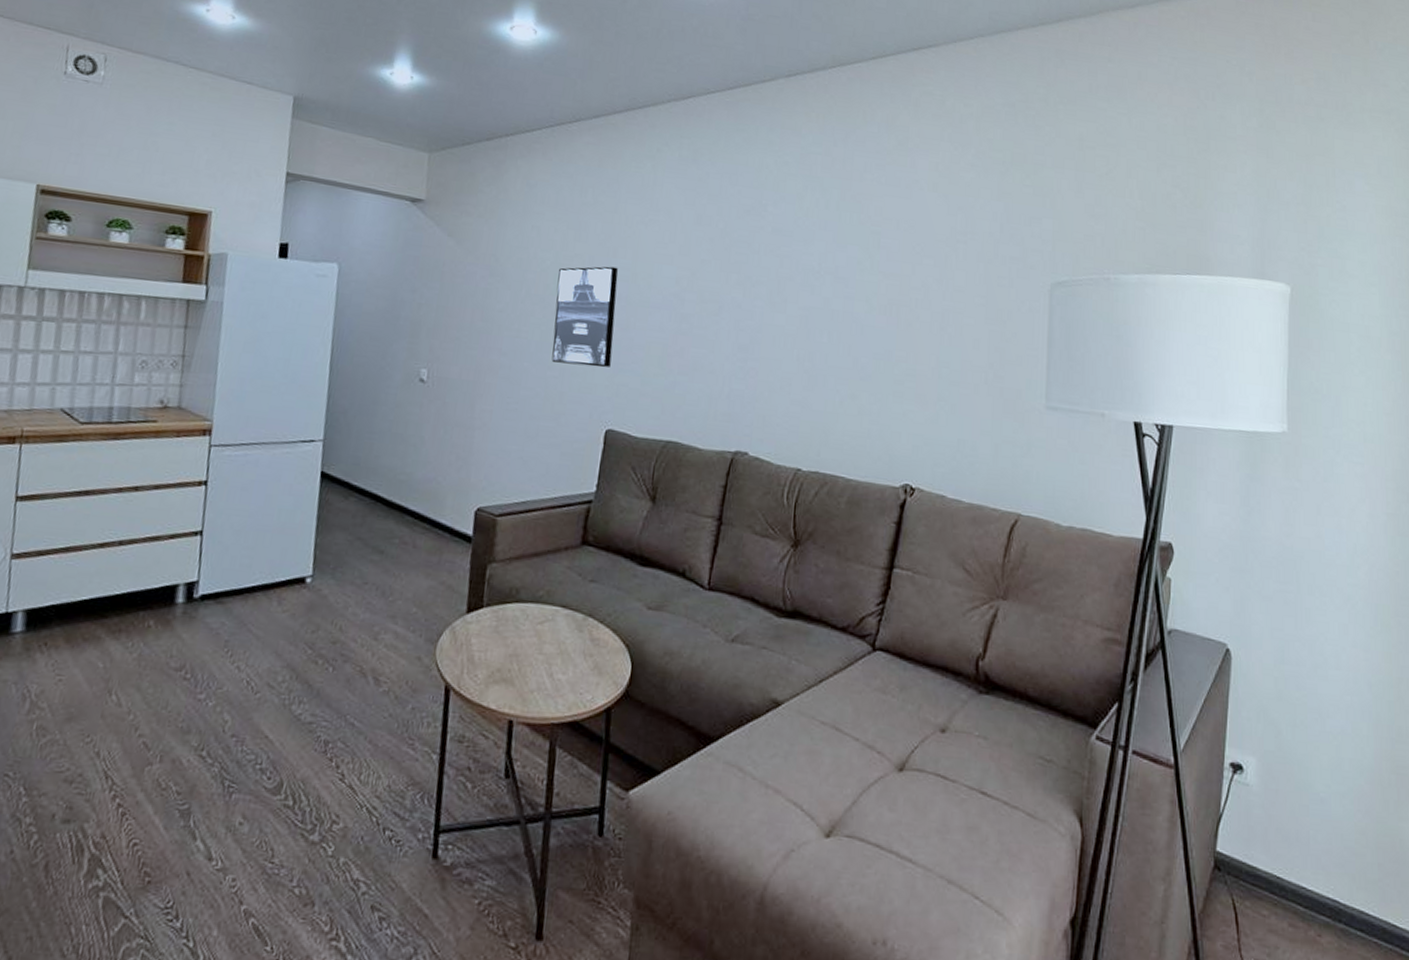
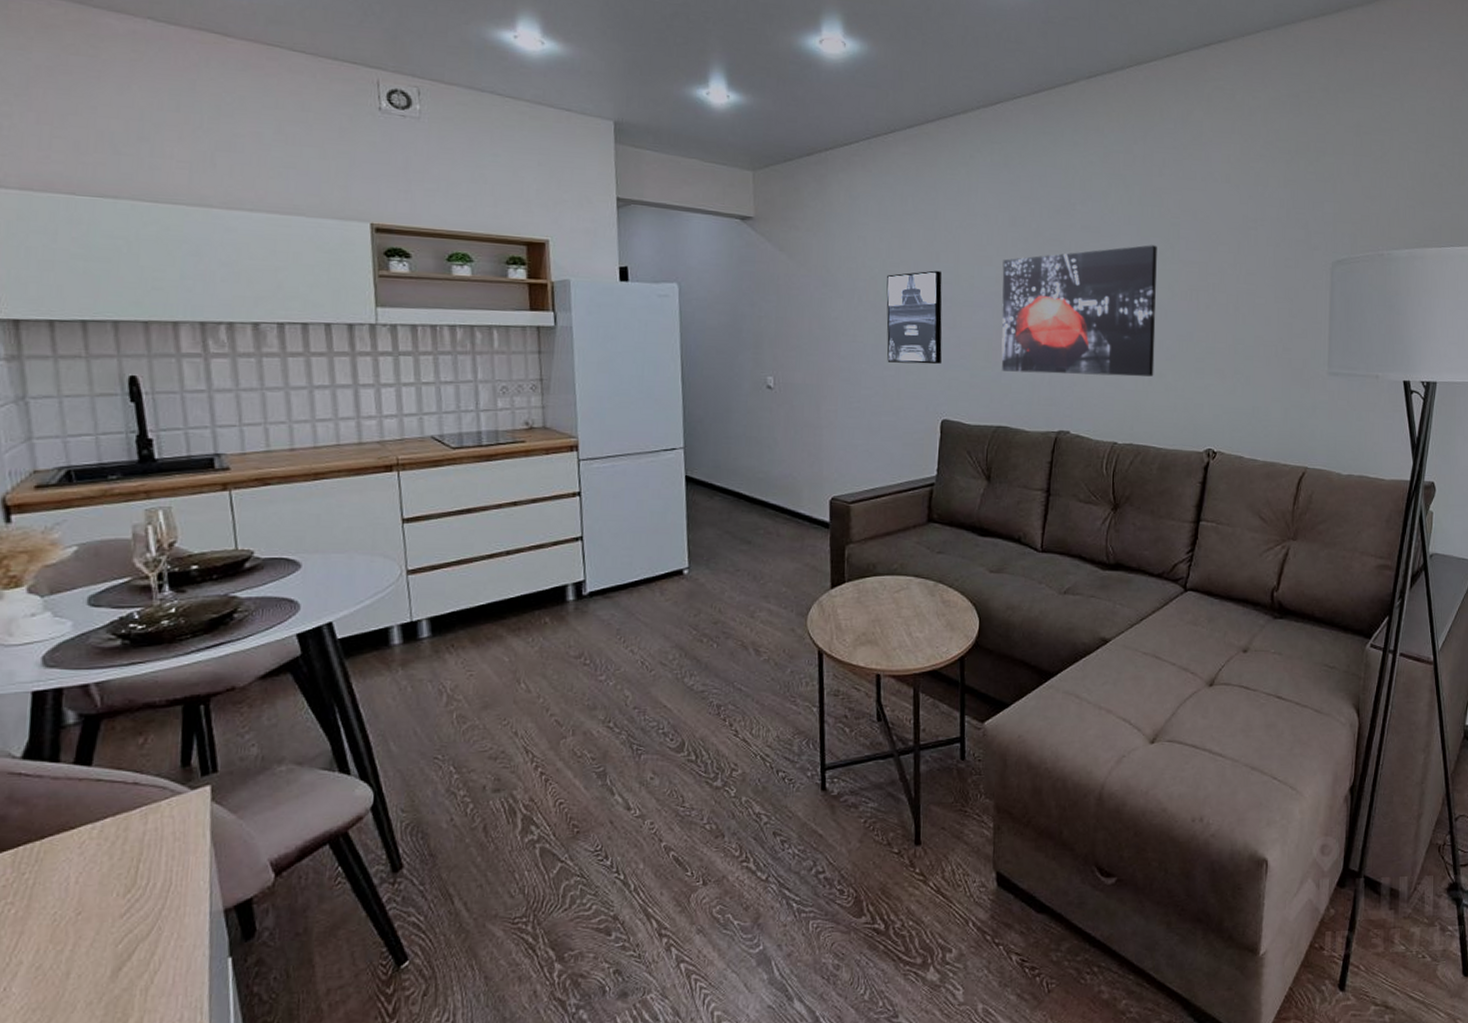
wall art: none [676,253,855,397] -> present [1001,245,1157,377]

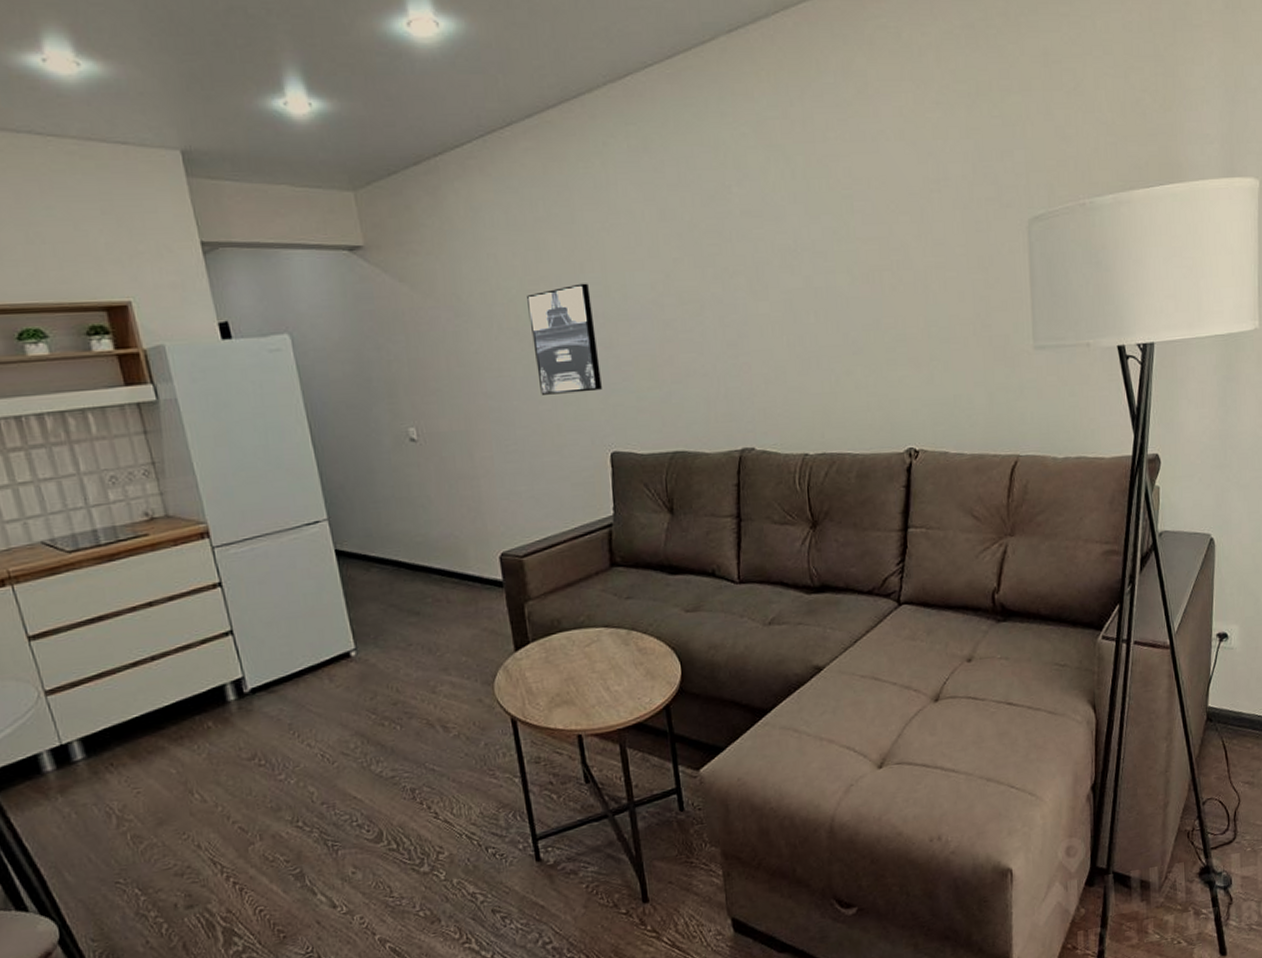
wall art: present [1001,245,1157,377] -> none [656,224,841,389]

